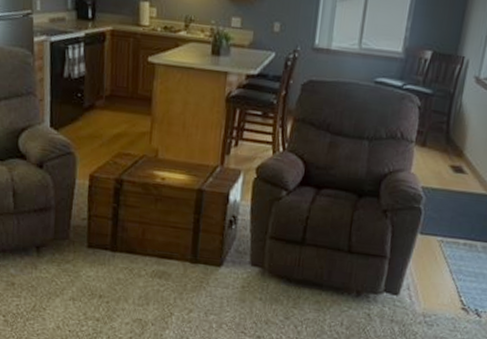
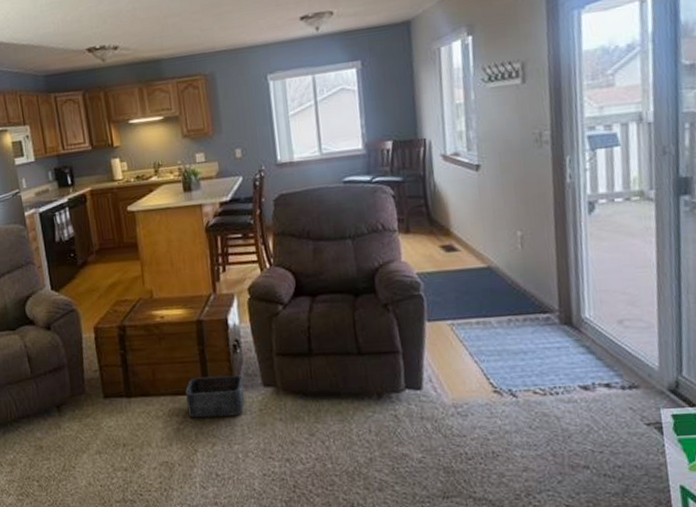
storage bin: none [171,244,232,288] -> present [186,375,245,418]

